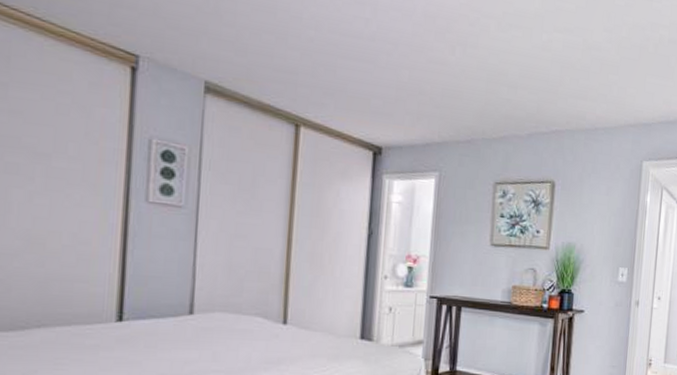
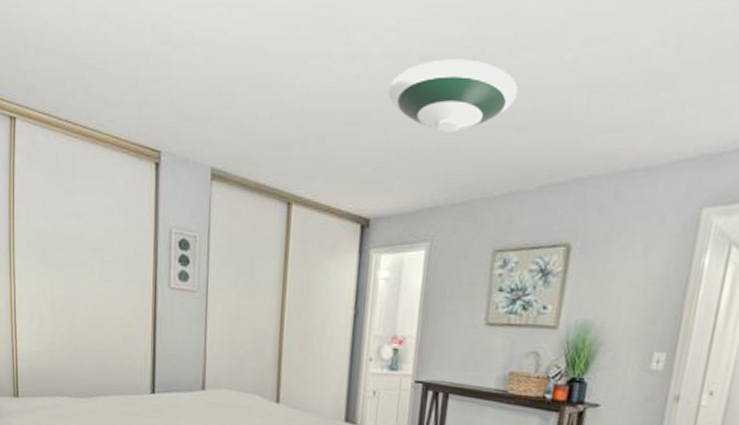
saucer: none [398,20,507,82] -> present [389,59,518,133]

